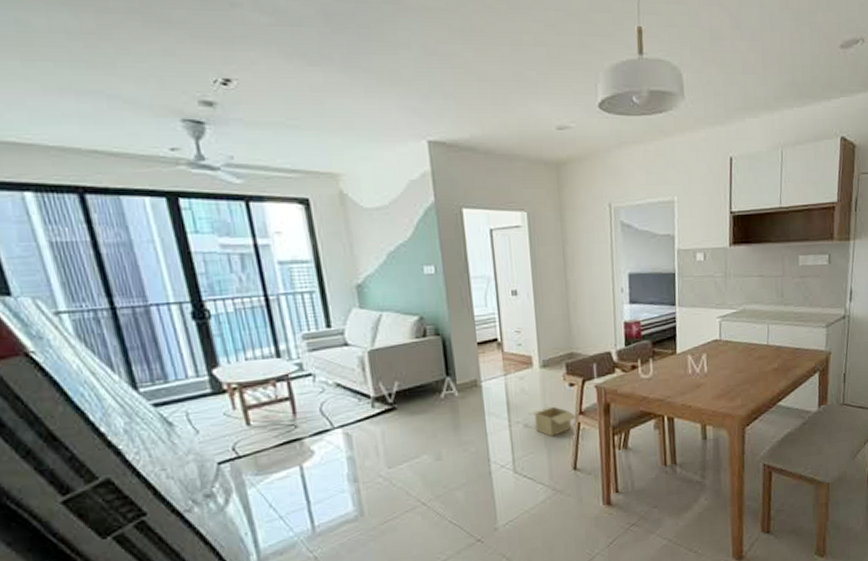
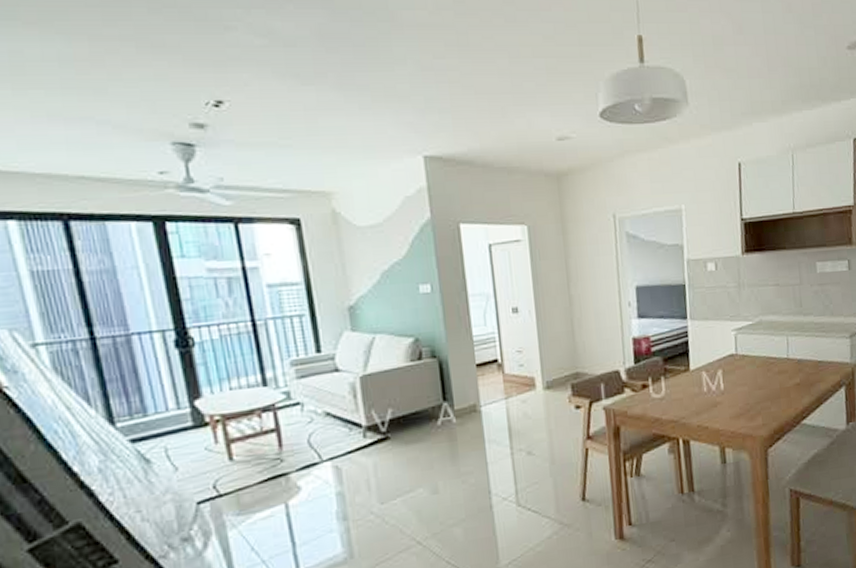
cardboard box: present [529,406,577,437] -> none [532,431,585,465]

